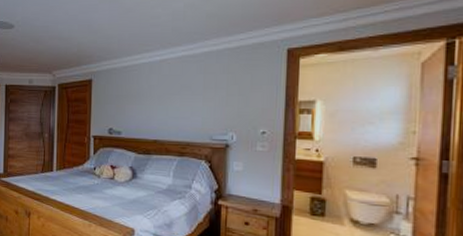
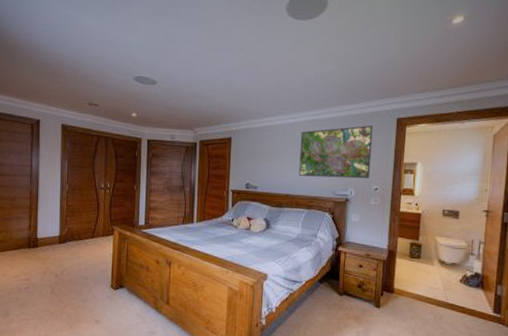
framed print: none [168,59,257,121] -> present [299,125,373,179]

